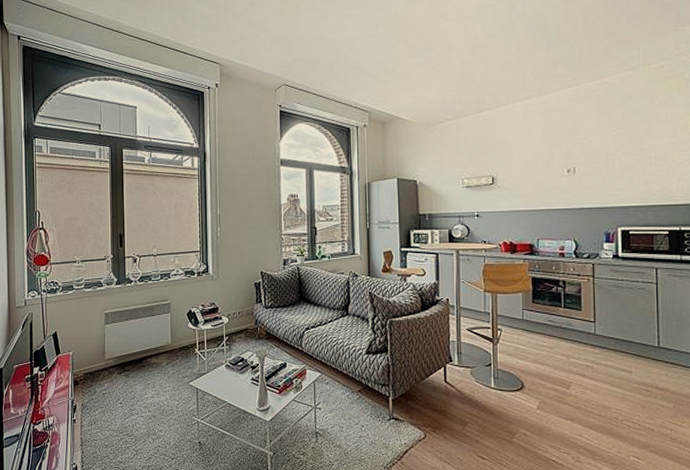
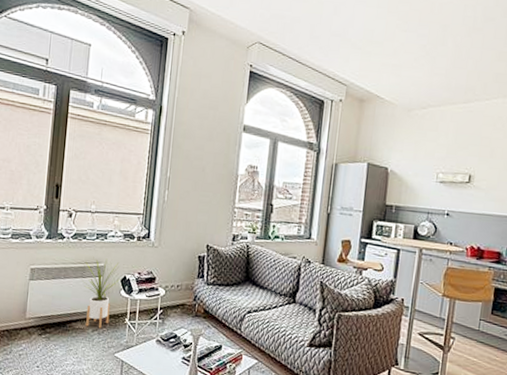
house plant: none [152,296,187,361] -> present [82,258,121,328]

